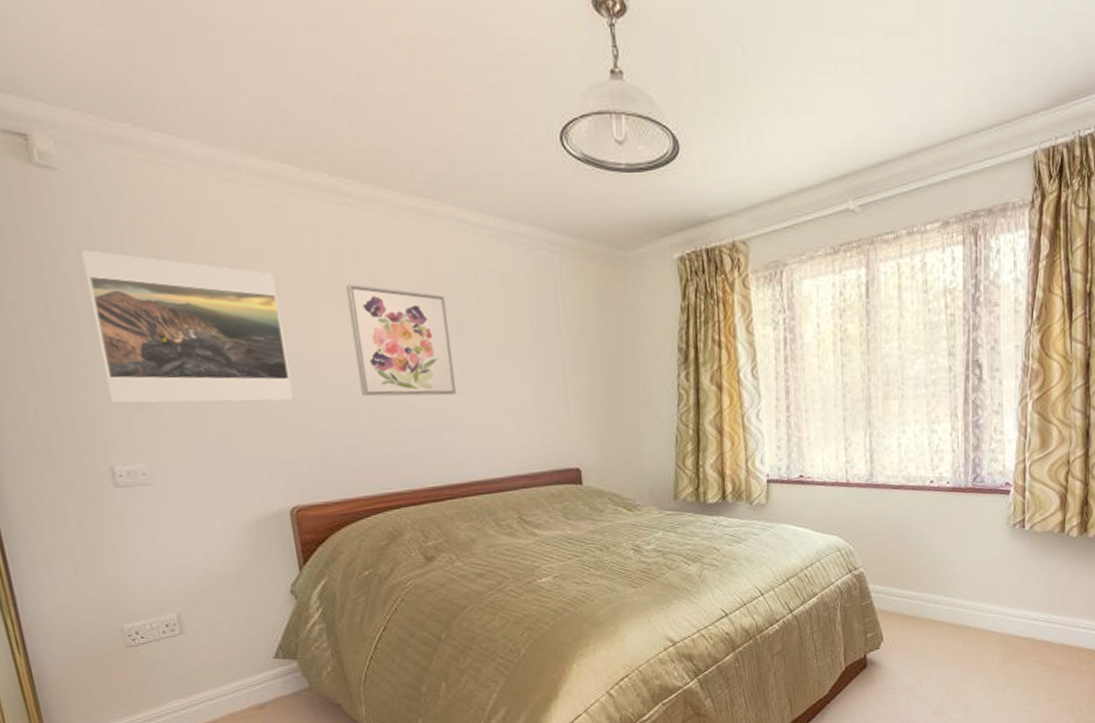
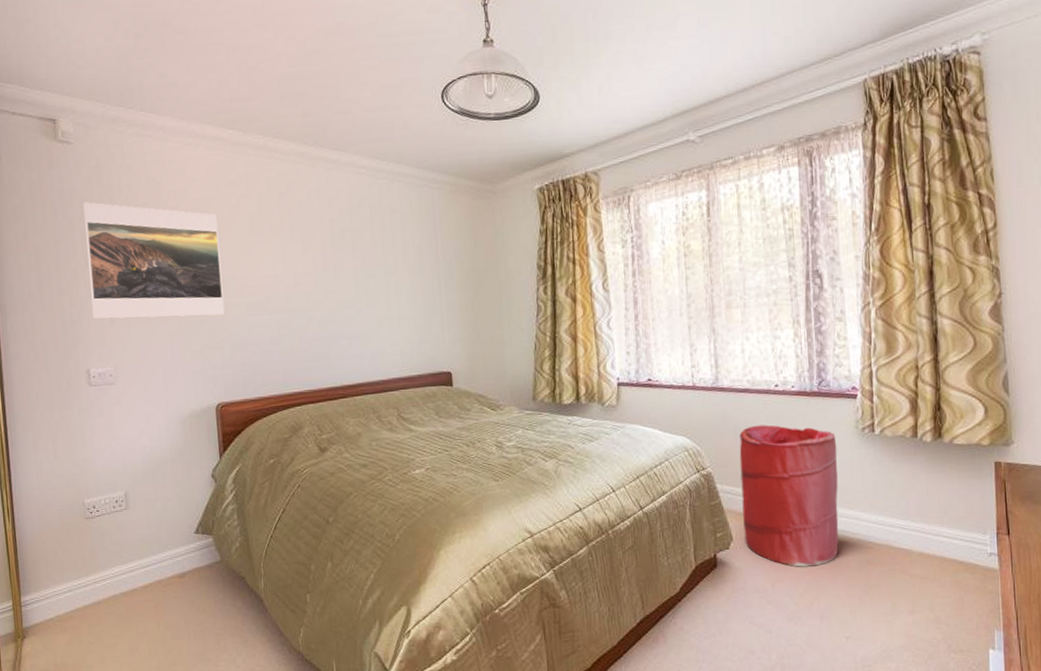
wall art: present [346,284,457,397] -> none [270,220,352,312]
laundry hamper: none [892,522,988,664] -> present [739,425,839,567]

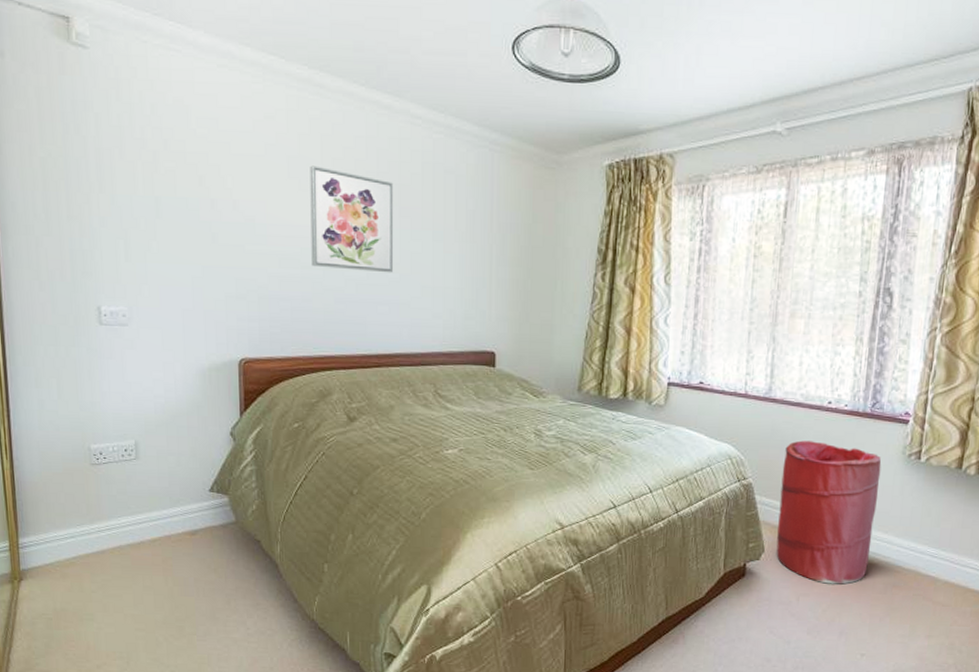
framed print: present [83,202,225,319] -> none [99,118,254,263]
wall art: none [270,220,352,312] -> present [310,165,394,273]

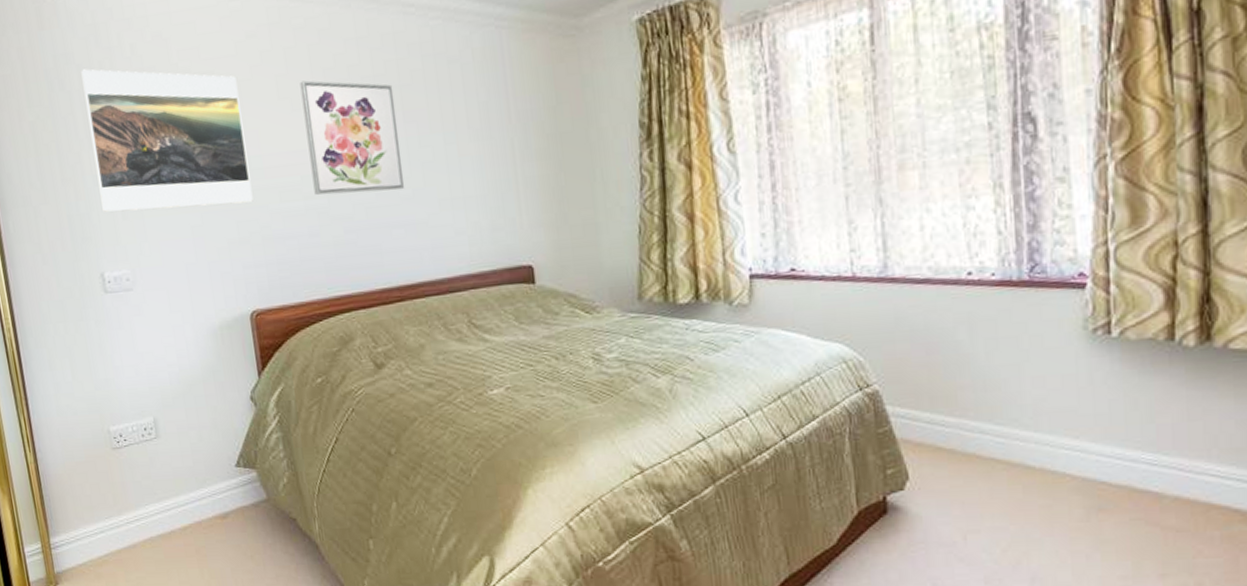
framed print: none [99,118,254,263] -> present [81,69,253,212]
laundry hamper: present [776,440,882,584] -> none [917,326,1058,514]

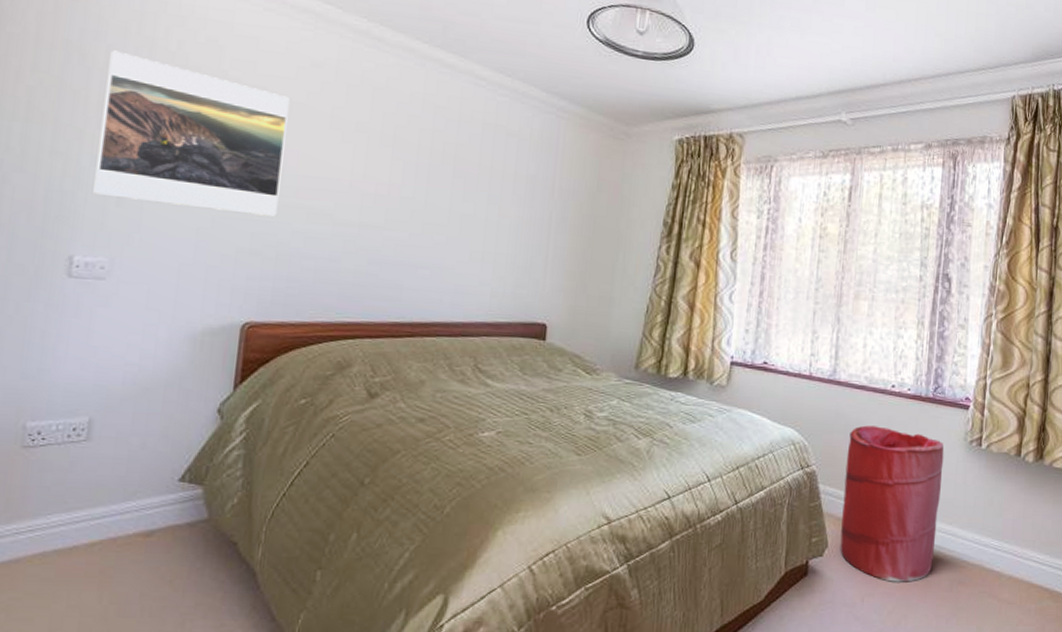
wall art: present [300,80,405,195] -> none [345,118,449,235]
laundry hamper: none [917,326,1058,514] -> present [840,425,944,582]

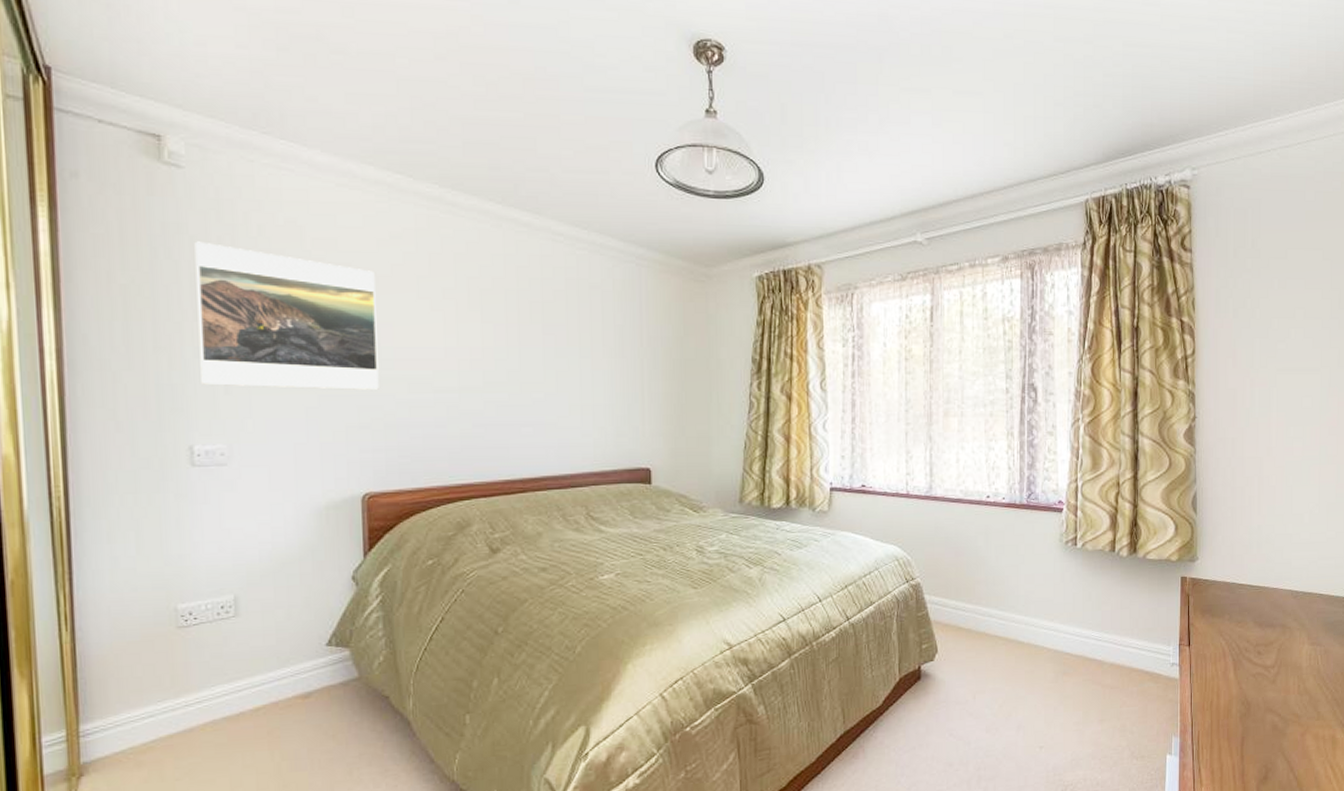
laundry hamper: present [840,425,944,582] -> none [949,535,1042,679]

